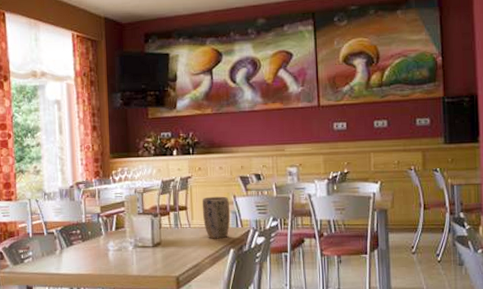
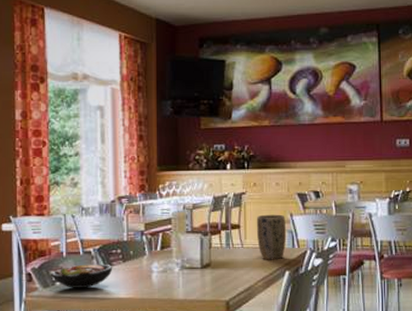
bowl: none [20,243,74,265] -> present [51,264,113,288]

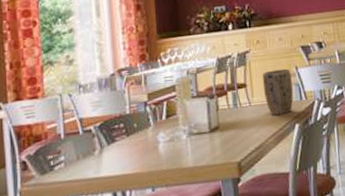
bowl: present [51,264,113,288] -> none [48,140,117,172]

